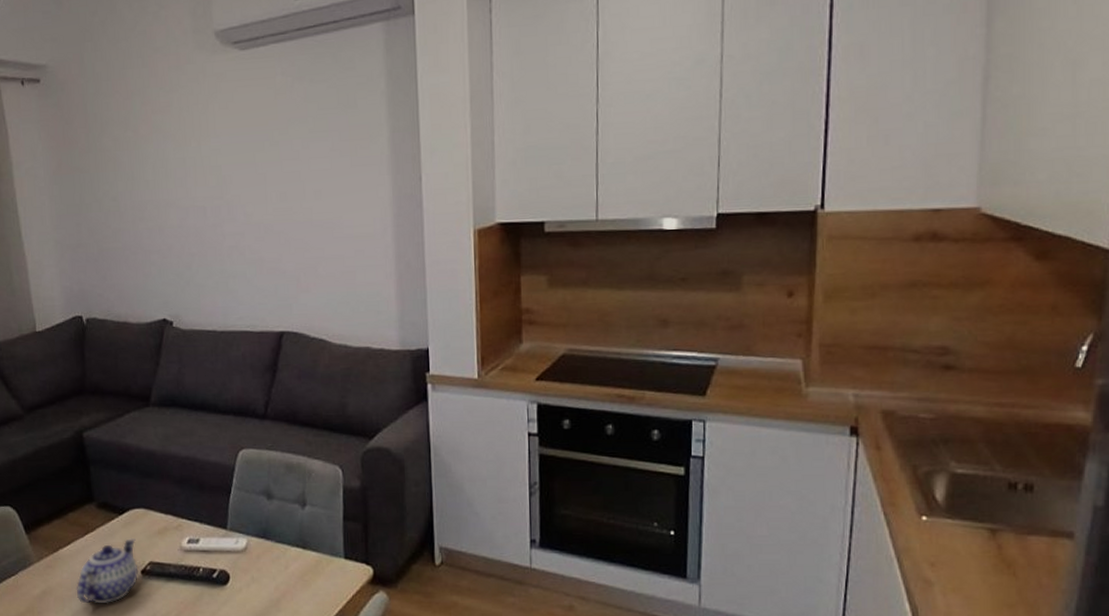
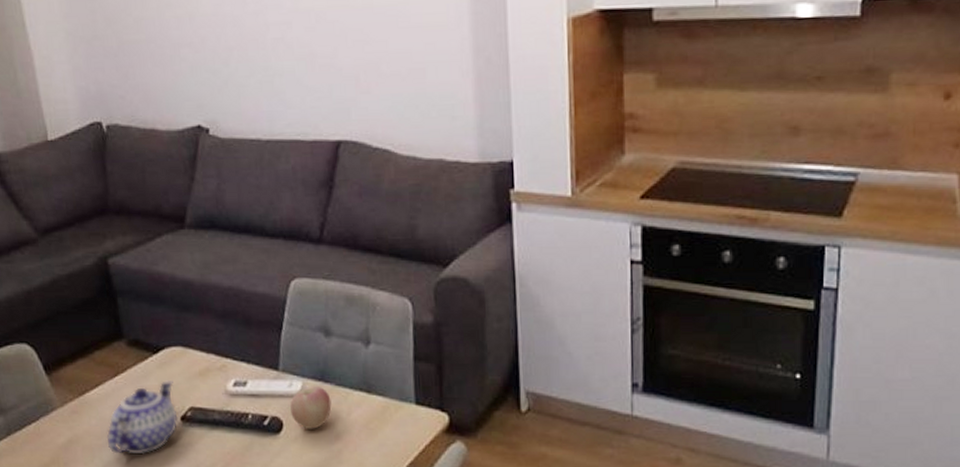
apple: none [235,543,272,581] -> present [289,387,332,429]

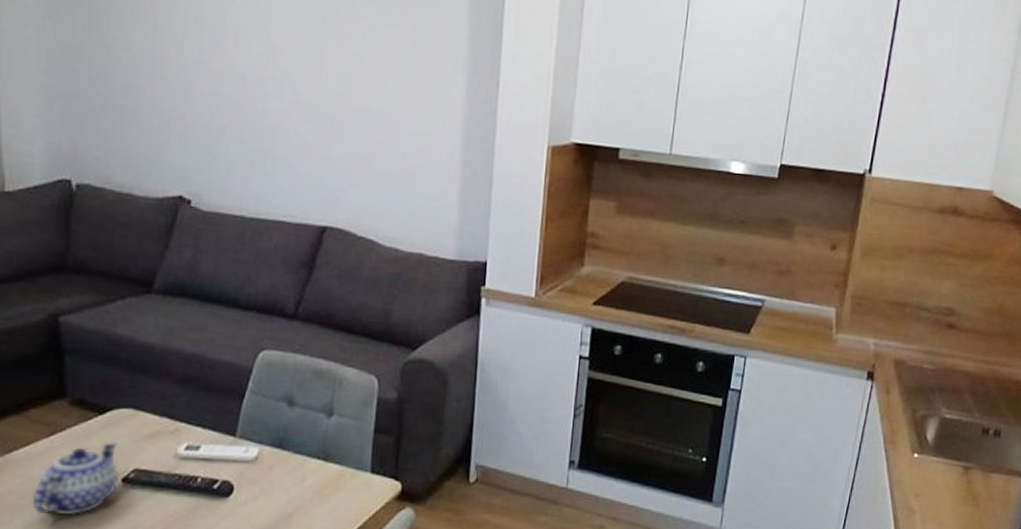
apple: present [289,387,332,429] -> none [242,453,287,494]

